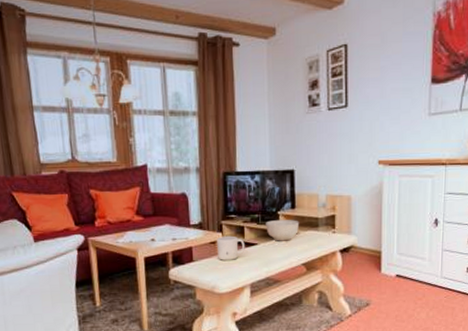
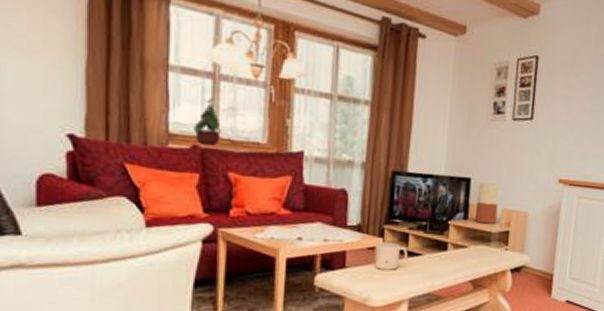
potted plant: none [58,129,81,169] -> present [193,98,223,146]
bowl: present [266,219,300,241] -> none [433,229,471,254]
vase: none [302,172,322,211] -> present [475,182,499,224]

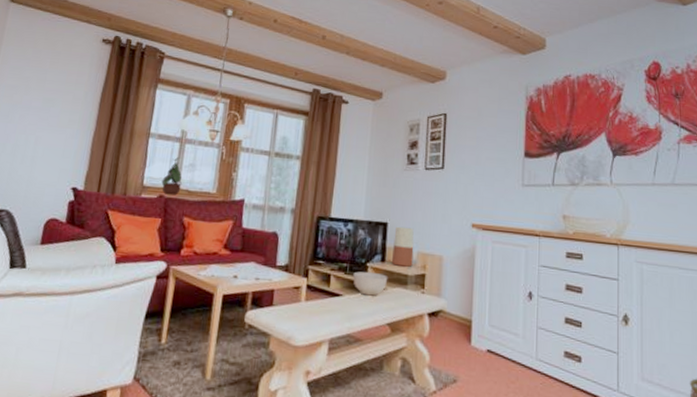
mug: present [375,242,408,270] -> none [299,282,329,310]
bowl: none [433,229,471,254] -> present [353,271,388,296]

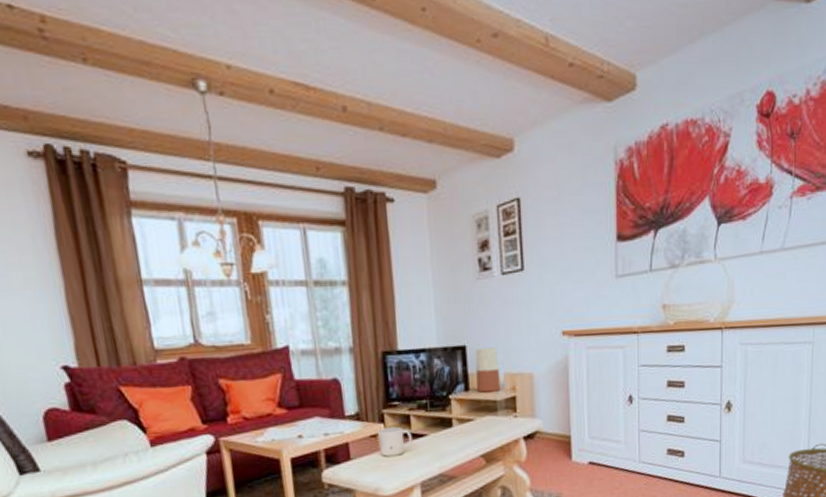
potted plant: present [161,157,183,195] -> none [177,306,206,356]
mug: none [299,282,329,310] -> present [377,426,413,457]
bowl: present [353,271,388,296] -> none [435,404,475,431]

